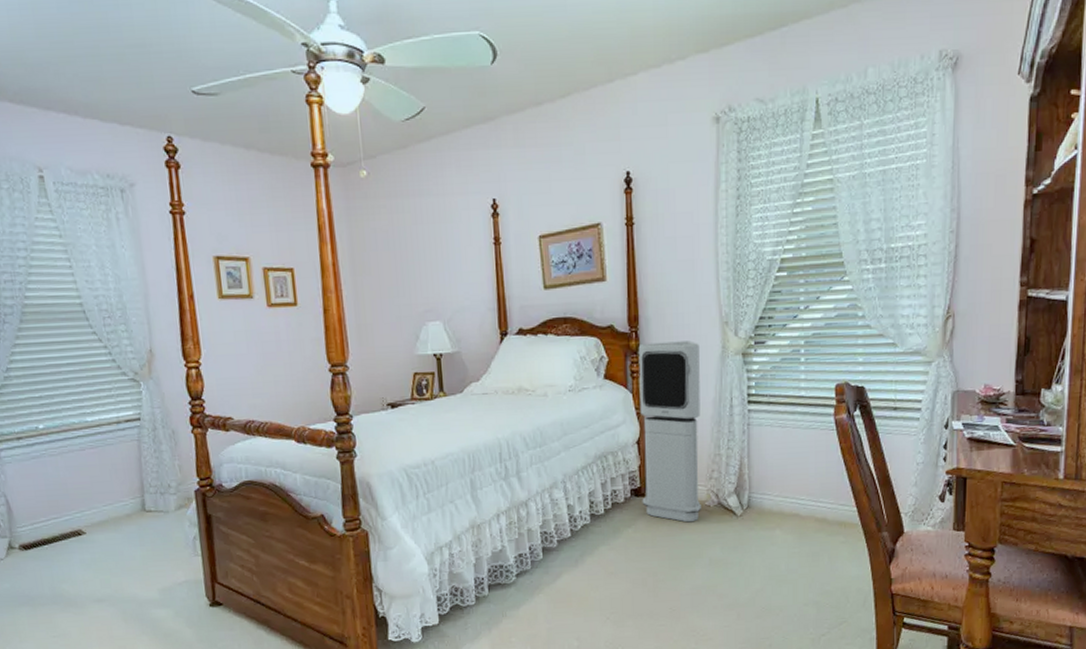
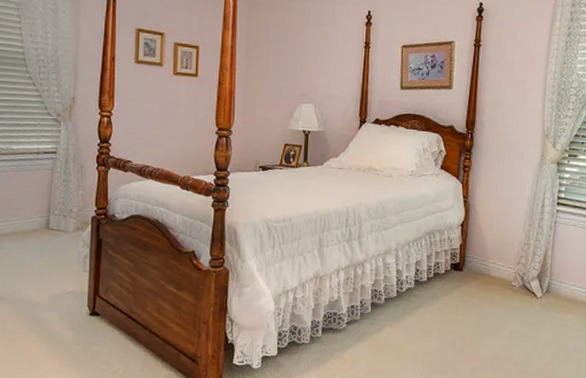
air purifier: present [638,341,701,523] -> none [459,144,523,298]

